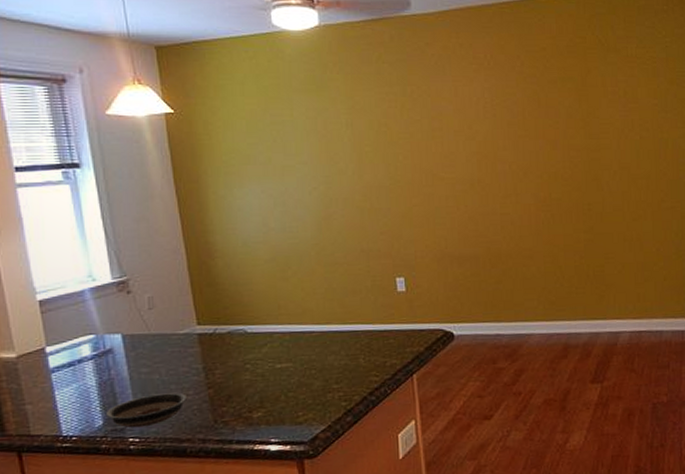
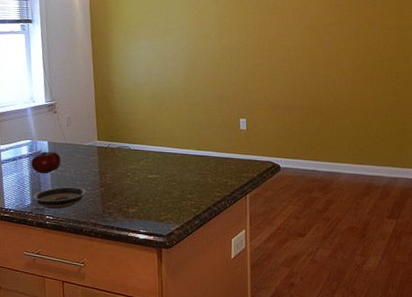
apple: none [98,347,145,381] -> present [31,151,61,174]

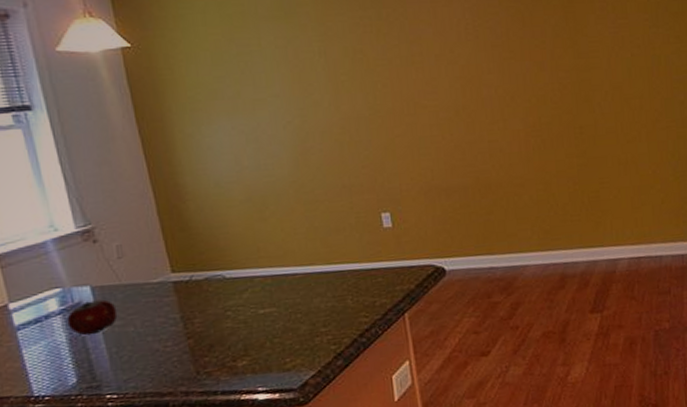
saucer: present [33,187,86,209] -> none [80,344,165,384]

